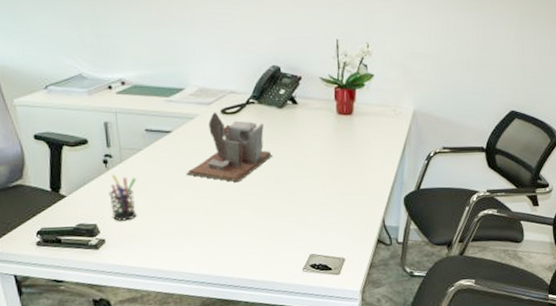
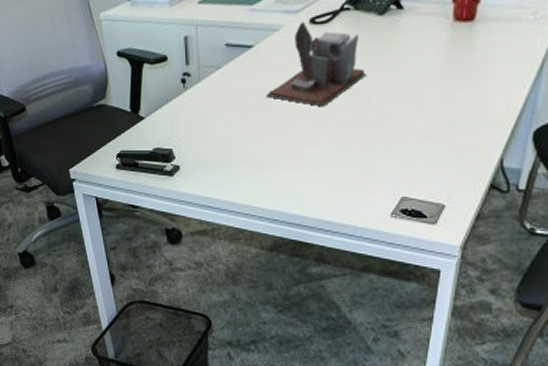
pen holder: present [109,174,137,221] -> none [185,95,214,147]

